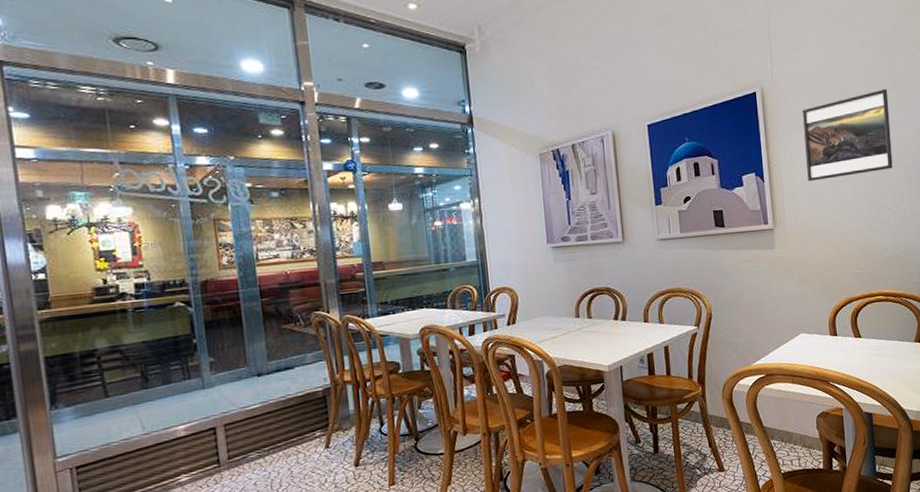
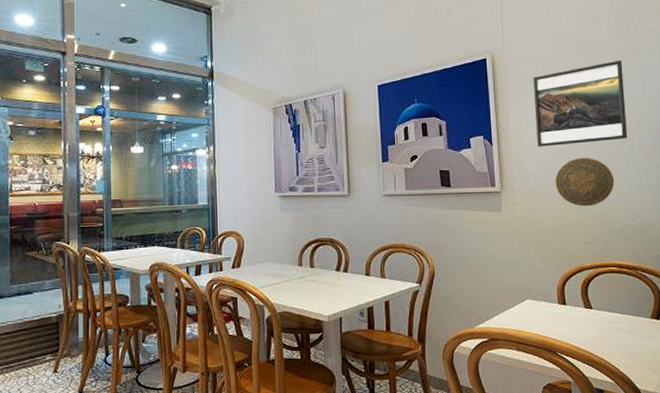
decorative plate: none [825,189,881,239] -> present [555,158,615,207]

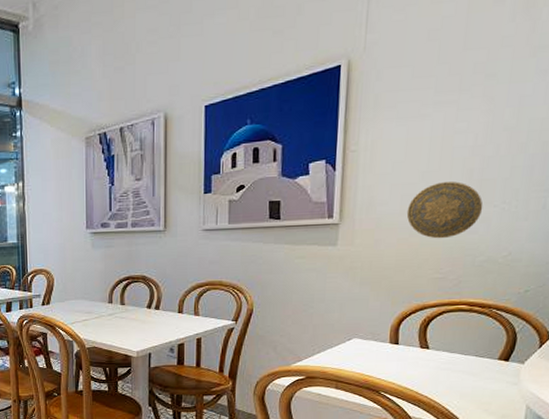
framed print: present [532,60,628,147] -> none [391,56,523,171]

